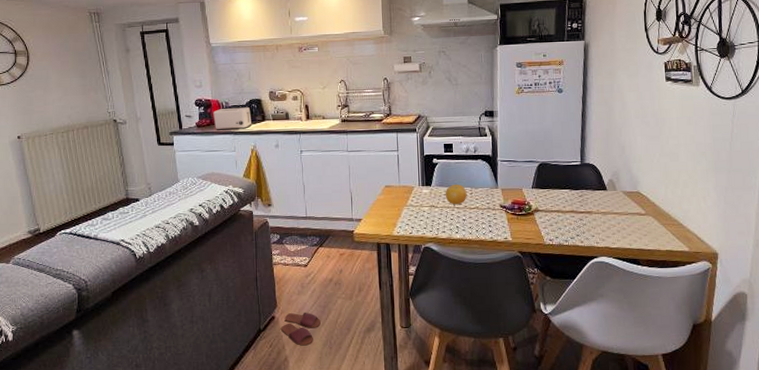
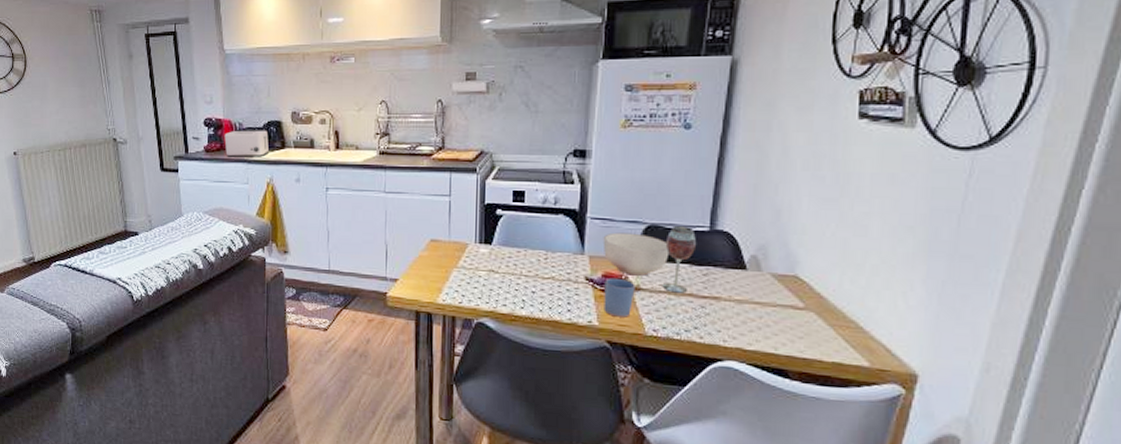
slippers: present [281,313,321,346] -> none [293,384,340,426]
fruit: present [445,184,467,205] -> none [509,244,540,272]
bowl: none [510,169,556,201] -> present [603,232,670,276]
mug: none [514,203,535,233] -> present [604,277,635,318]
wineglass: none [552,162,573,211] -> present [662,225,696,293]

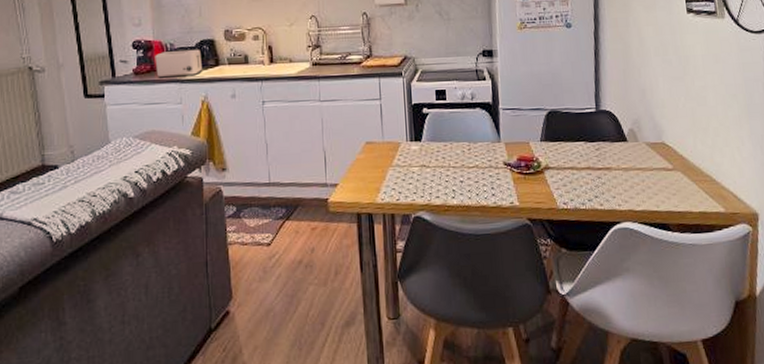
bowl: present [603,232,670,276] -> none [514,119,568,157]
mug: present [604,277,635,318] -> none [520,160,545,196]
wineglass: present [662,225,696,293] -> none [564,109,587,168]

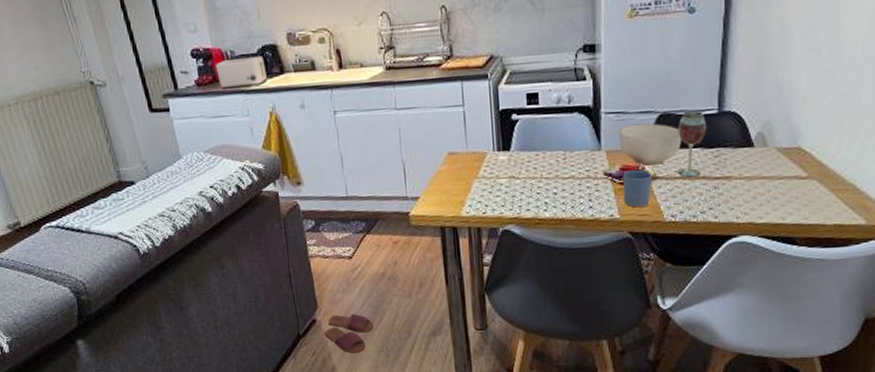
slippers: none [238,304,288,348] -> present [325,314,374,353]
bowl: none [514,119,568,157] -> present [618,123,682,166]
mug: none [520,160,545,196] -> present [623,169,652,208]
wineglass: none [564,109,587,168] -> present [677,110,706,177]

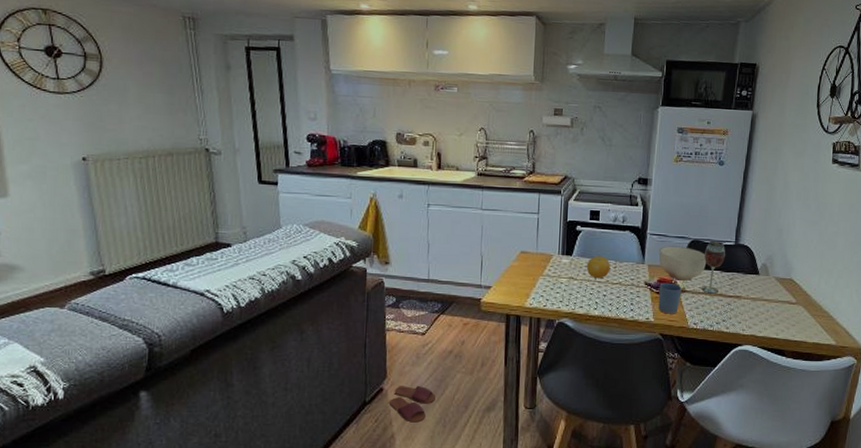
toaster: present [215,56,267,90] -> none [328,147,373,174]
fruit: none [529,146,559,175] -> present [586,255,611,279]

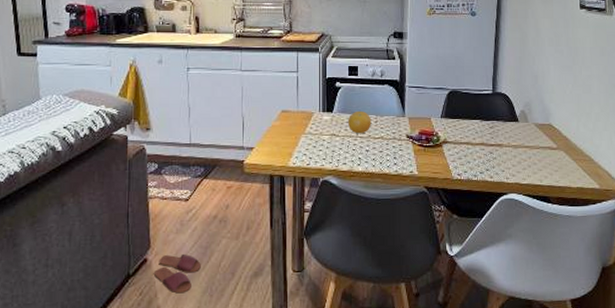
bowl: present [658,246,707,281] -> none [418,97,466,131]
mug: present [658,282,682,314] -> none [421,134,443,166]
wineglass: present [701,240,725,294] -> none [462,90,484,143]

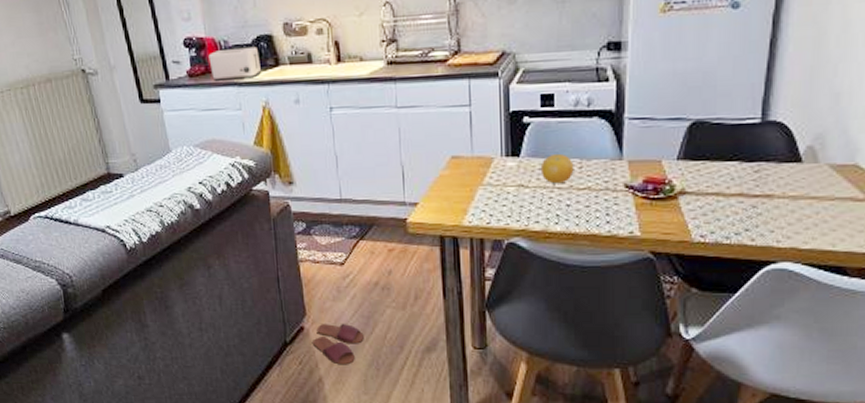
toaster: none [87,15,132,42] -> present [208,46,261,82]

